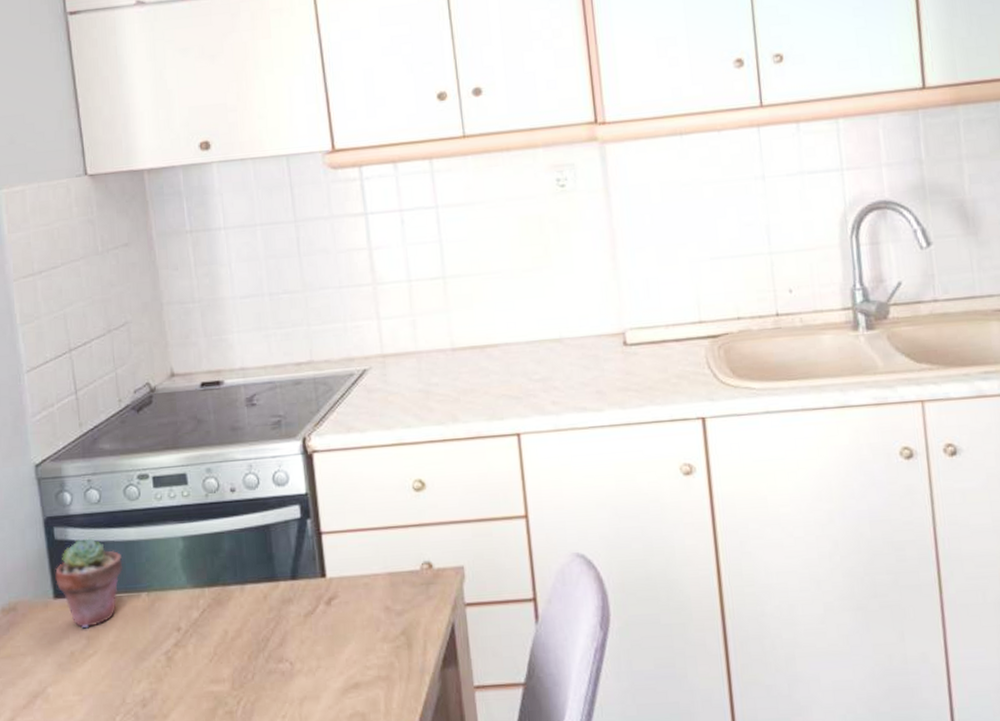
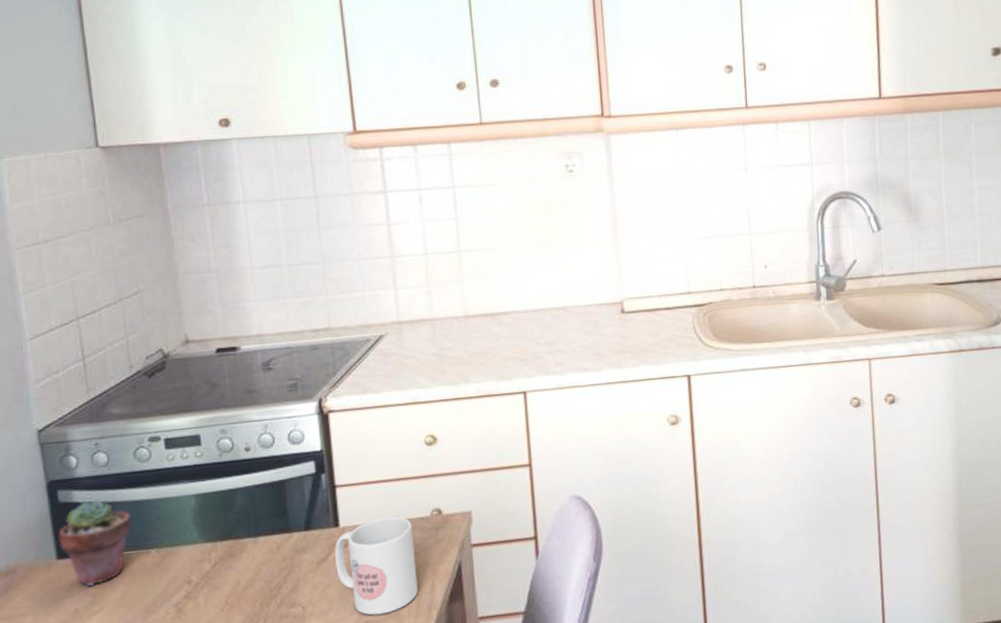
mug: none [322,568,409,677] -> present [335,516,418,616]

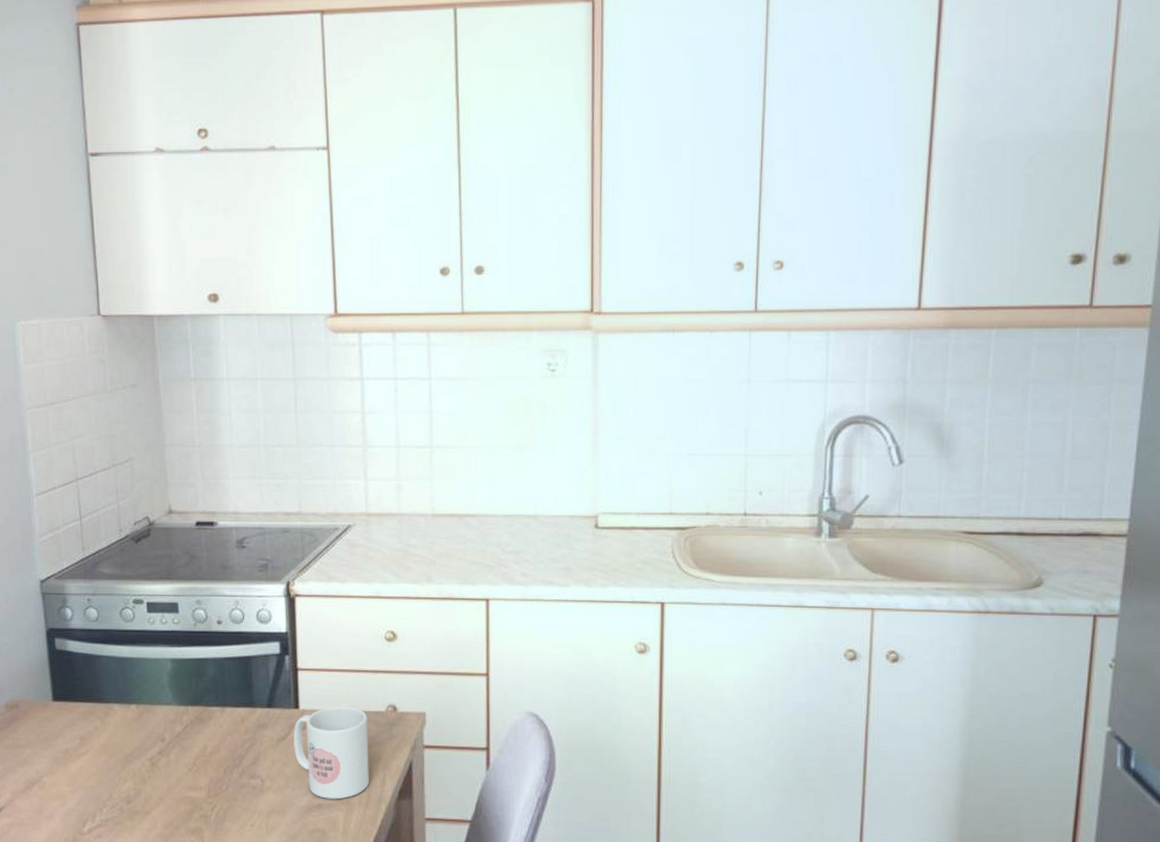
potted succulent: present [58,498,132,587] -> none [55,650,116,730]

